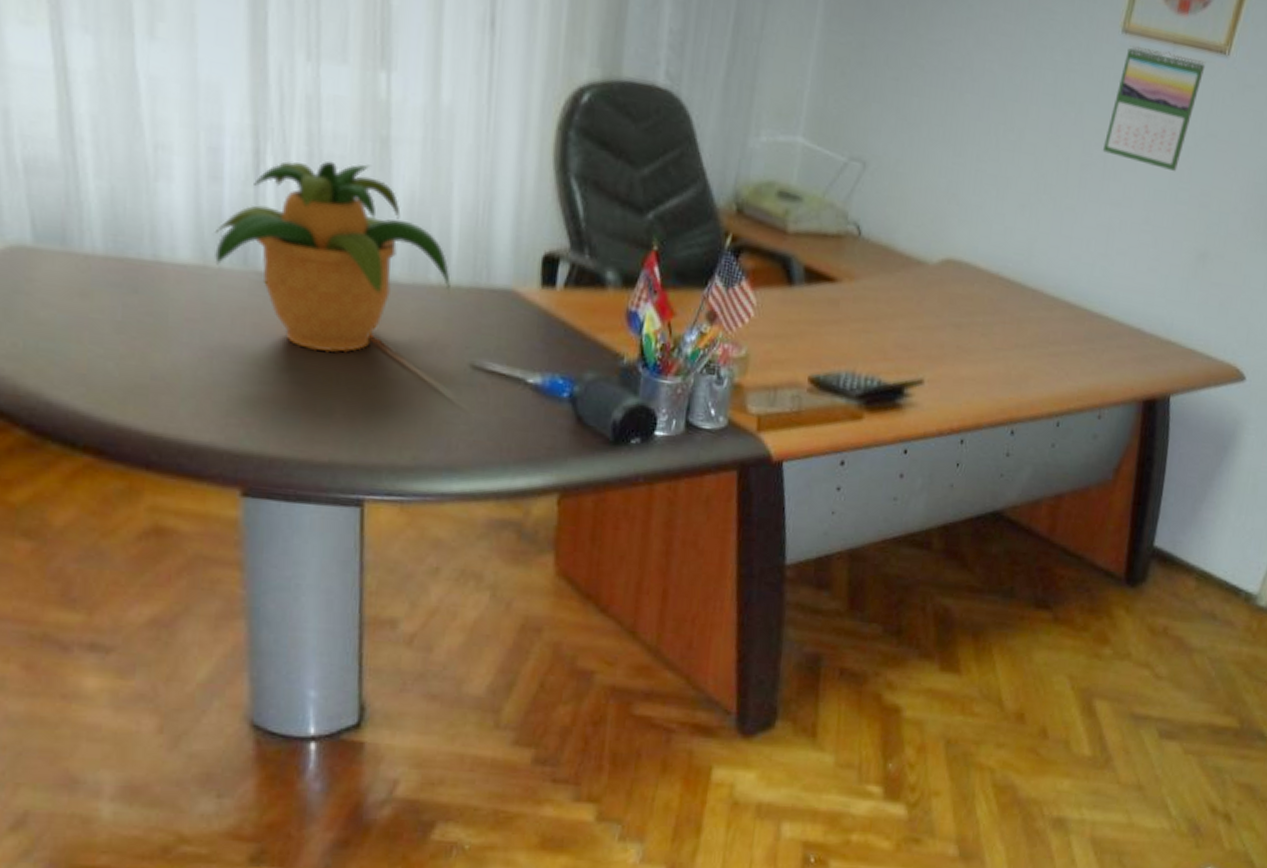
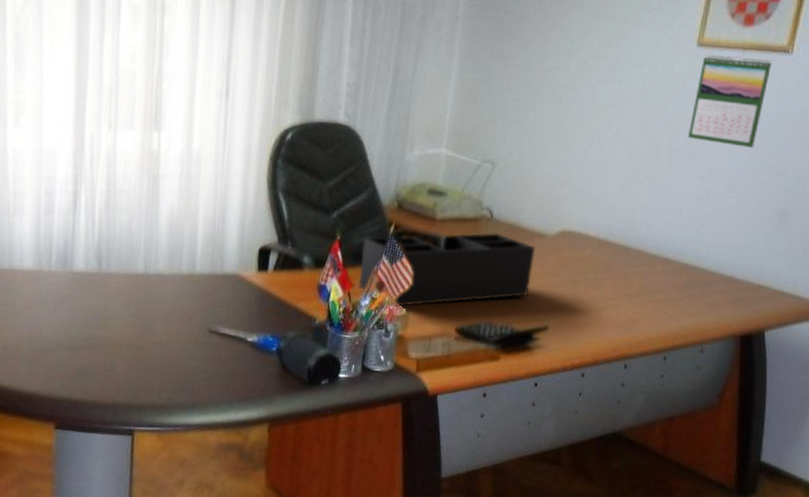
potted plant: present [214,160,451,353] -> none [46,194,196,325]
desk organizer: none [682,250,913,346] -> present [359,232,536,307]

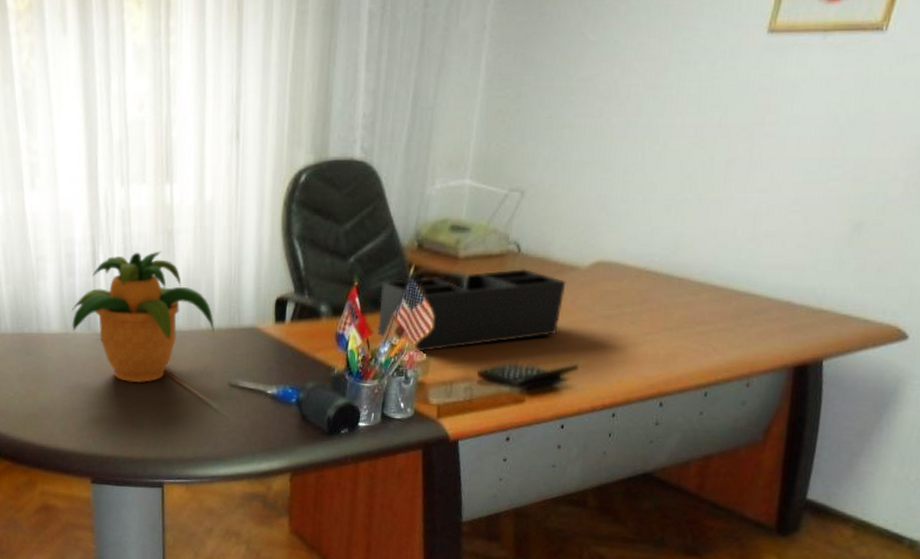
potted plant: none [46,194,196,325] -> present [71,251,214,383]
calendar: present [687,54,772,149] -> none [748,40,860,152]

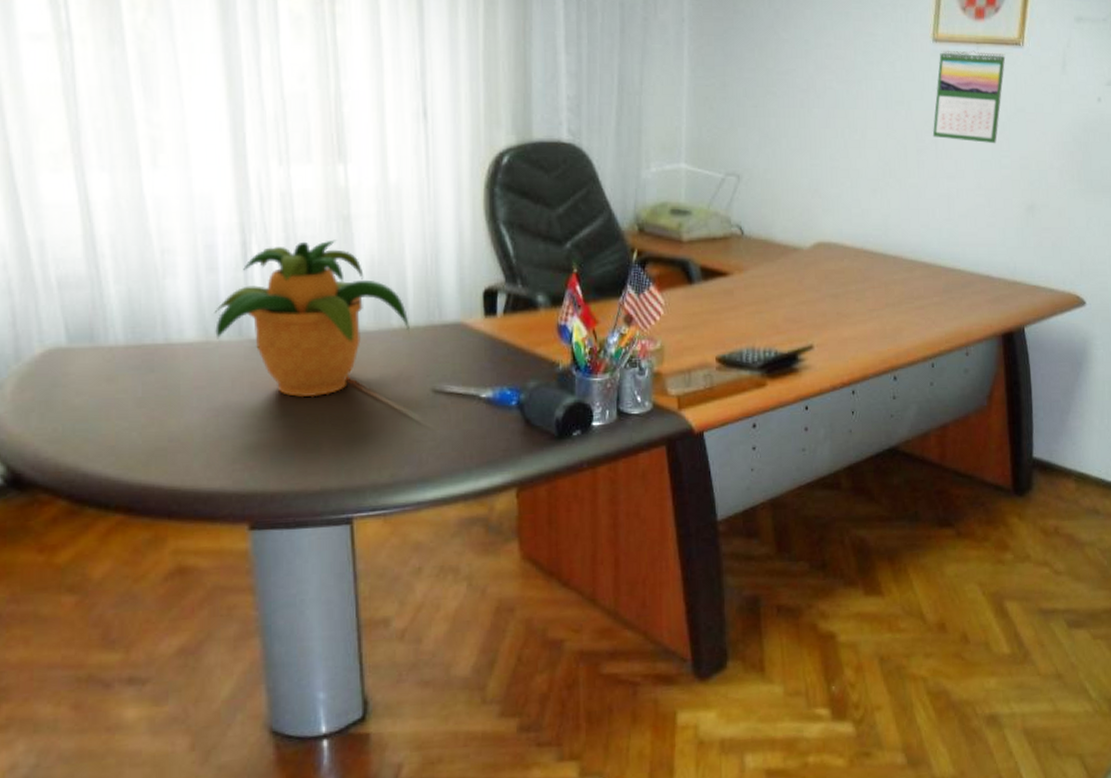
desk organizer: present [378,268,566,352] -> none [603,250,792,341]
calendar: none [748,40,860,152] -> present [932,50,1006,144]

